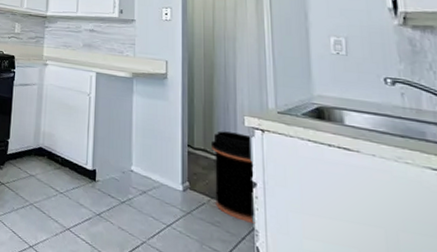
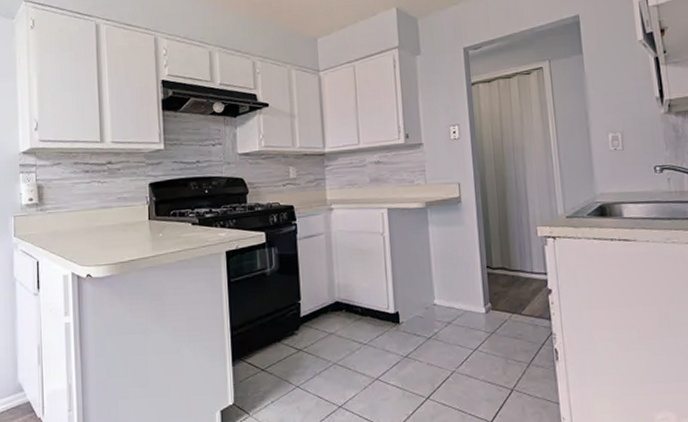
trash can: present [210,131,256,224] -> none [508,244,553,328]

